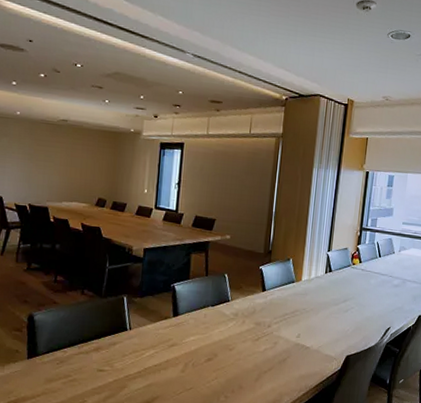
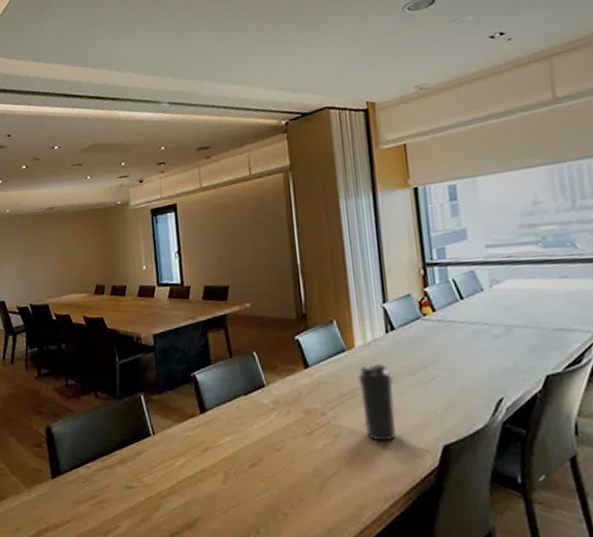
water bottle: none [297,295,323,350] -> present [358,364,396,442]

